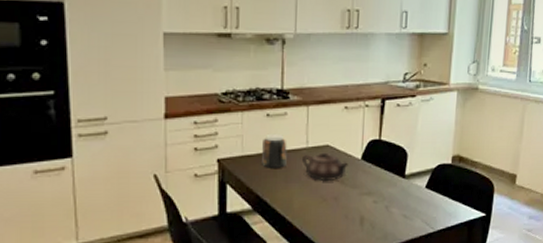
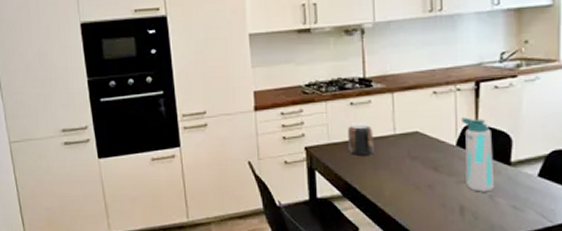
teapot: present [301,152,348,182] -> none [389,139,442,169]
water bottle: none [366,133,392,203] -> present [460,117,495,192]

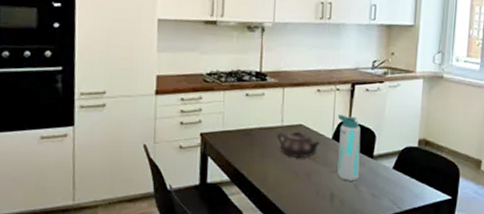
jar: present [348,121,374,155] -> none [240,111,264,144]
teapot: none [389,139,442,169] -> present [276,131,320,159]

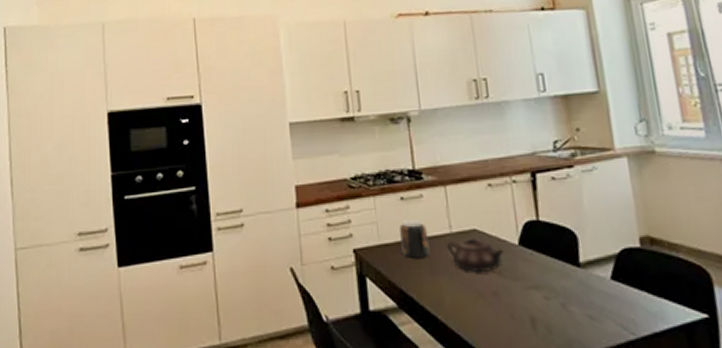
jar: none [240,111,264,144] -> present [400,218,430,258]
water bottle: present [337,114,361,181] -> none [520,212,566,300]

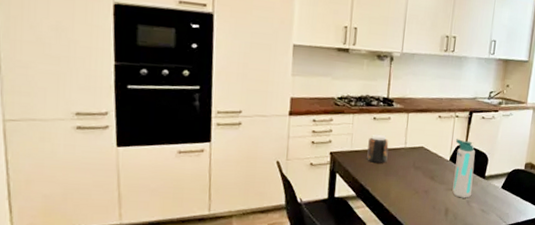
teapot: present [446,238,504,273] -> none [399,152,439,177]
water bottle: none [520,212,566,300] -> present [452,139,475,198]

